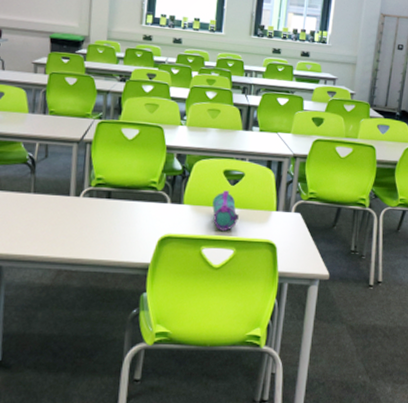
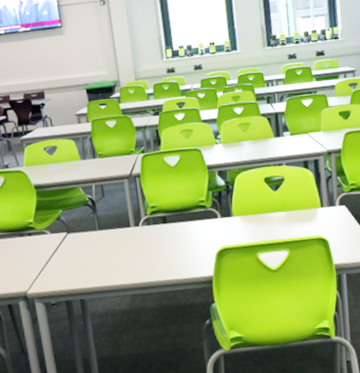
pencil case: present [212,190,239,231] -> none [259,196,287,235]

